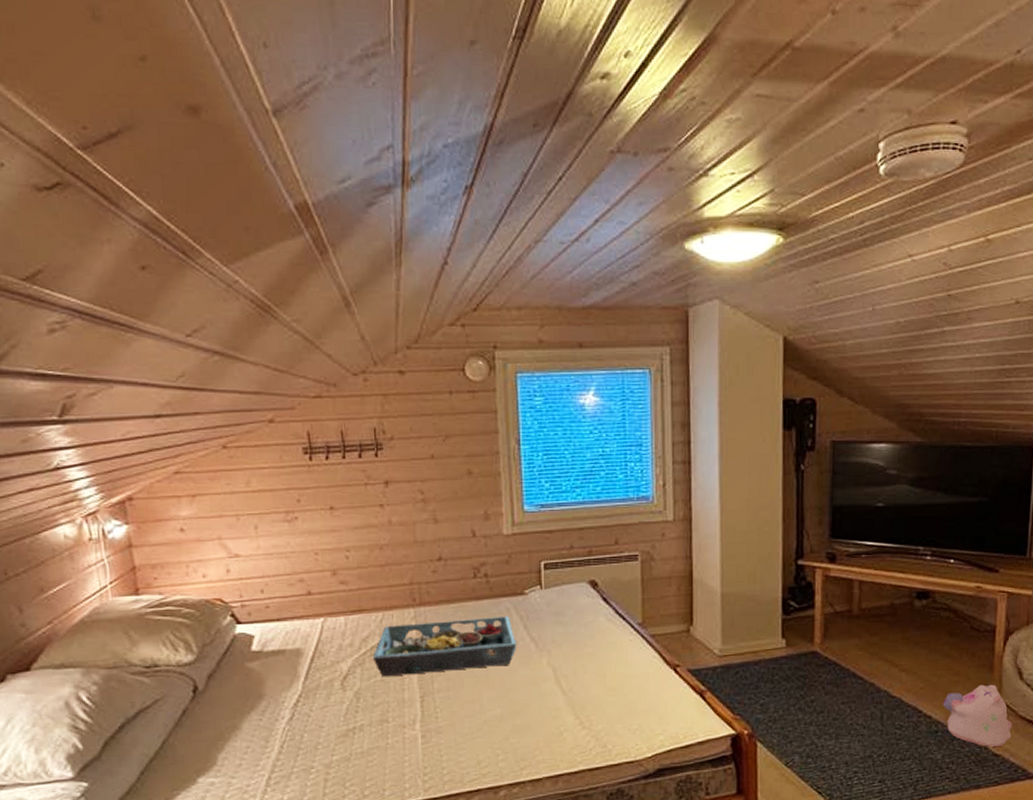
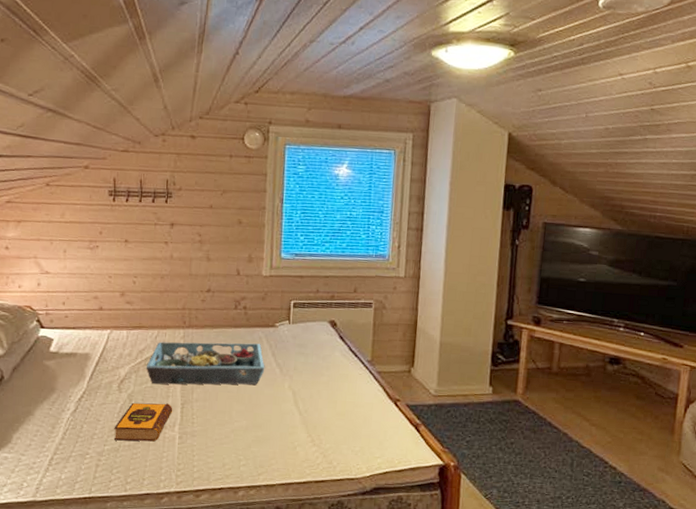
hardback book: none [341,698,411,748] -> present [114,402,173,442]
plush toy: present [943,684,1013,747] -> none [627,445,689,502]

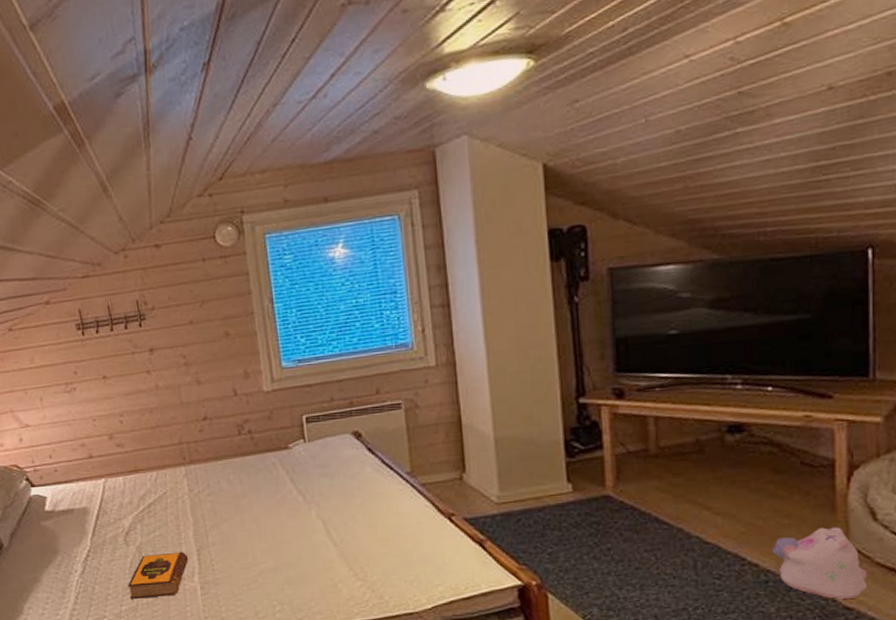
serving tray: present [146,342,265,385] -> none [150,471,285,532]
plush toy: none [627,445,689,502] -> present [773,526,868,599]

